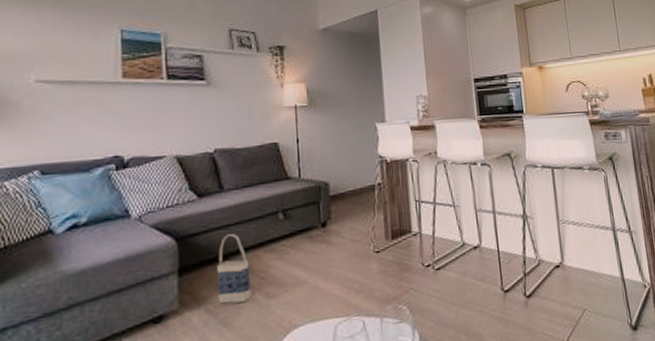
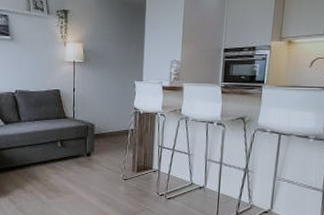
bag: present [217,234,252,304] -> none [16,152,38,198]

